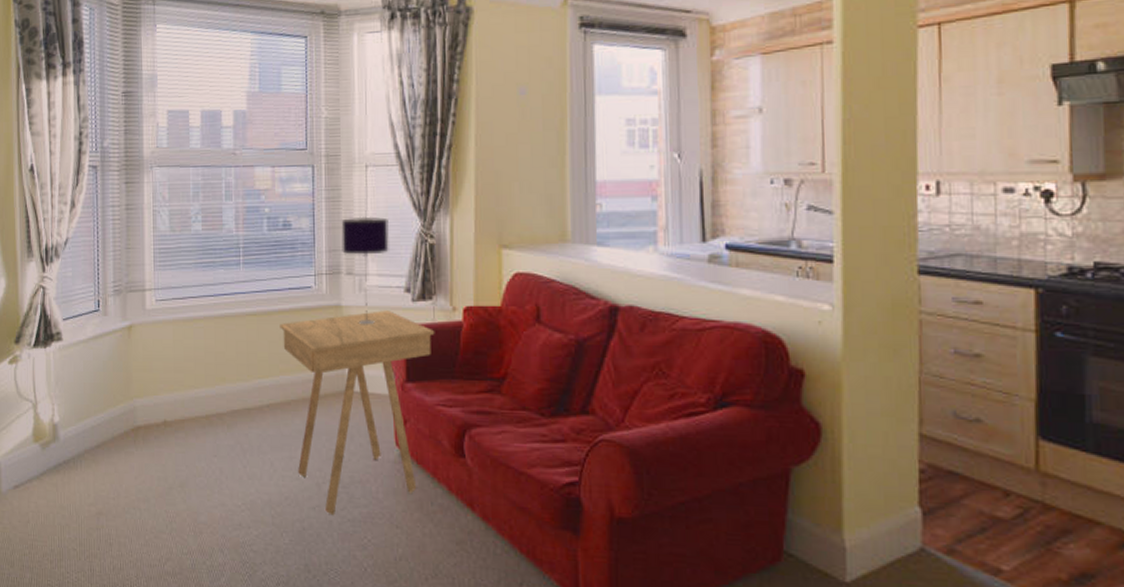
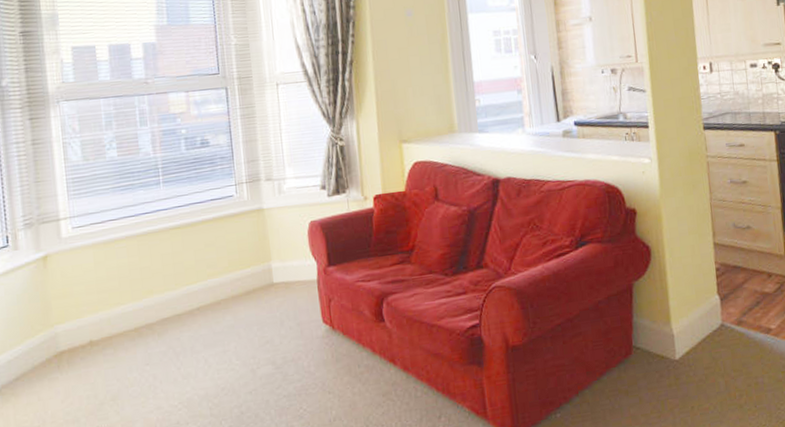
side table: present [280,310,435,516] -> none [204,207,351,396]
table lamp: present [341,216,389,325] -> none [257,127,304,223]

